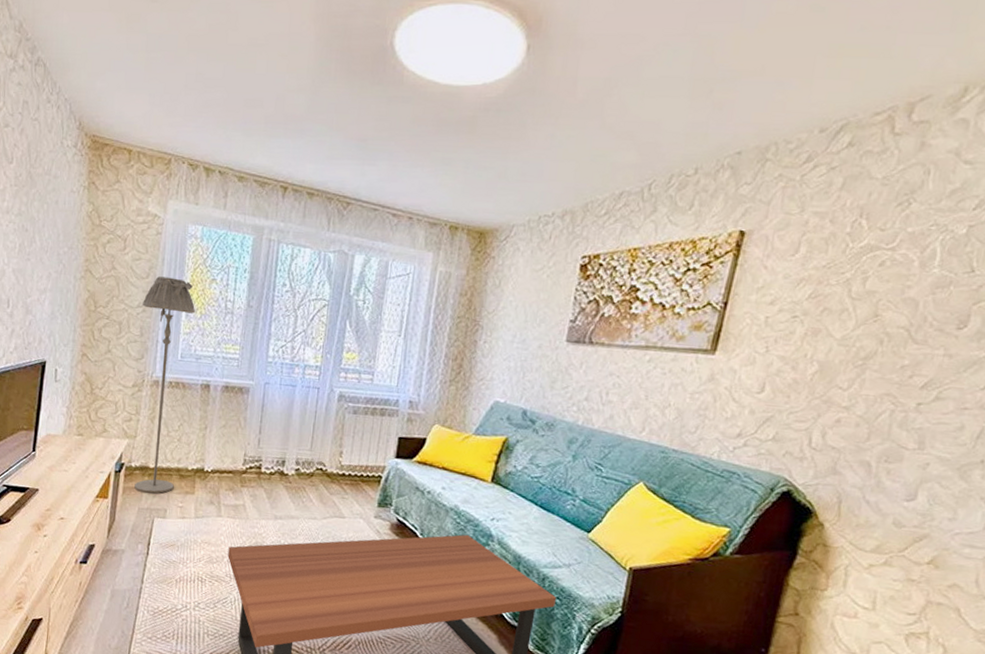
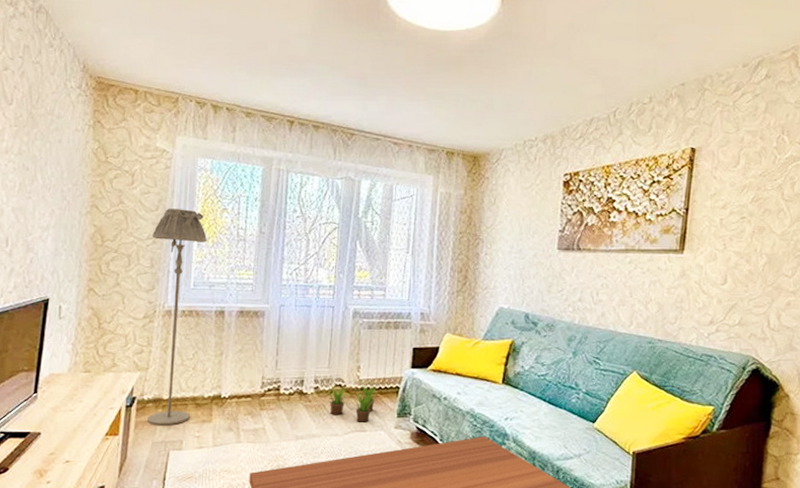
plant: none [307,470,360,509] -> present [326,384,378,422]

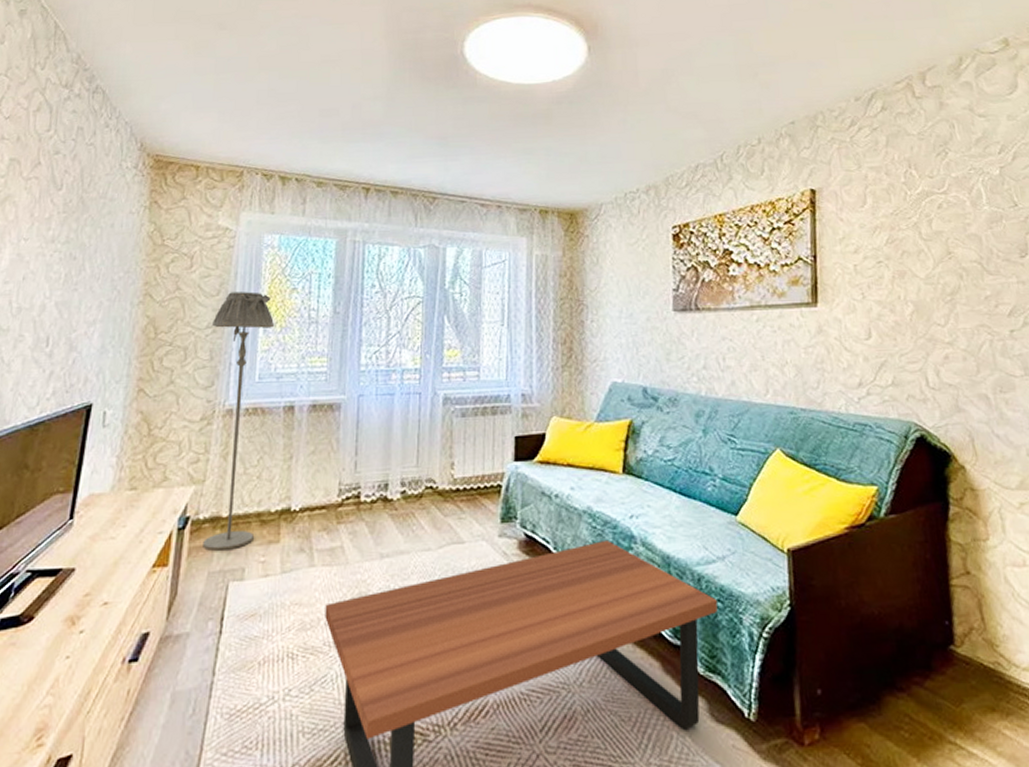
plant: present [326,384,378,422] -> none [415,484,476,532]

